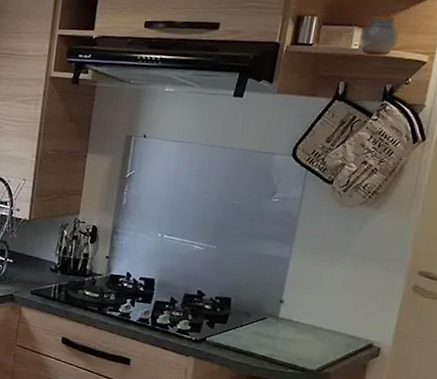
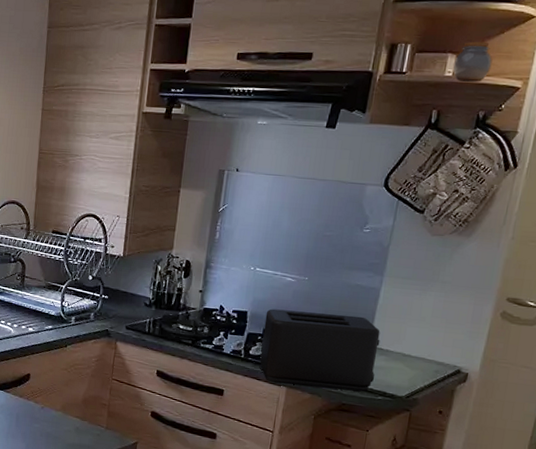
toaster: none [166,277,290,365] -> present [259,309,380,392]

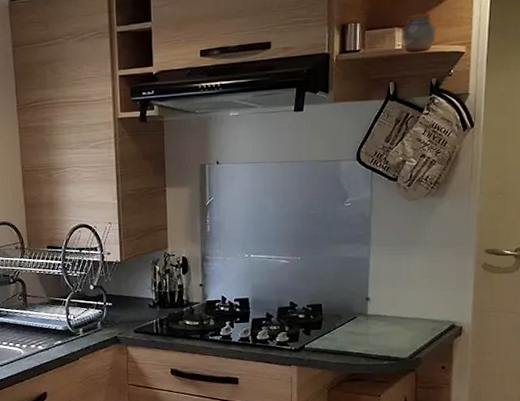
toaster: present [259,309,380,392] -> none [266,287,377,364]

